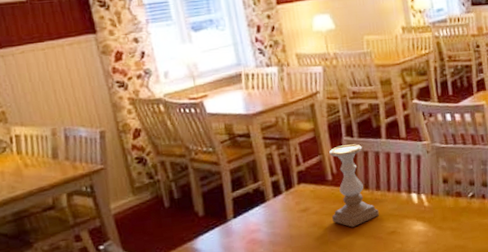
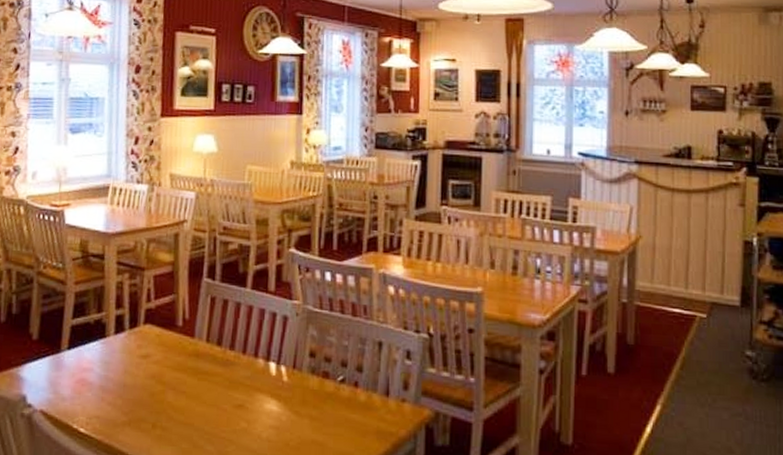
candle holder: present [329,144,379,227] -> none [174,287,228,390]

